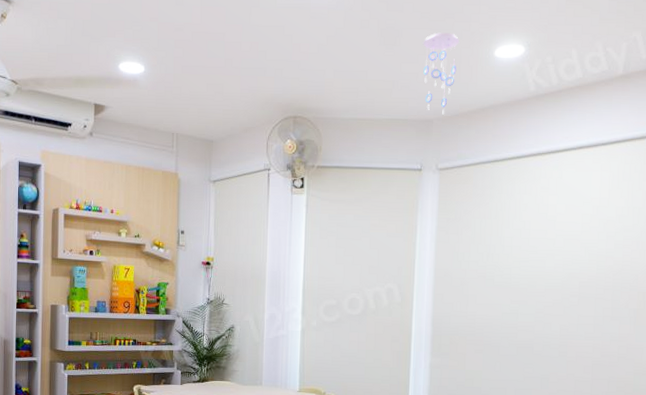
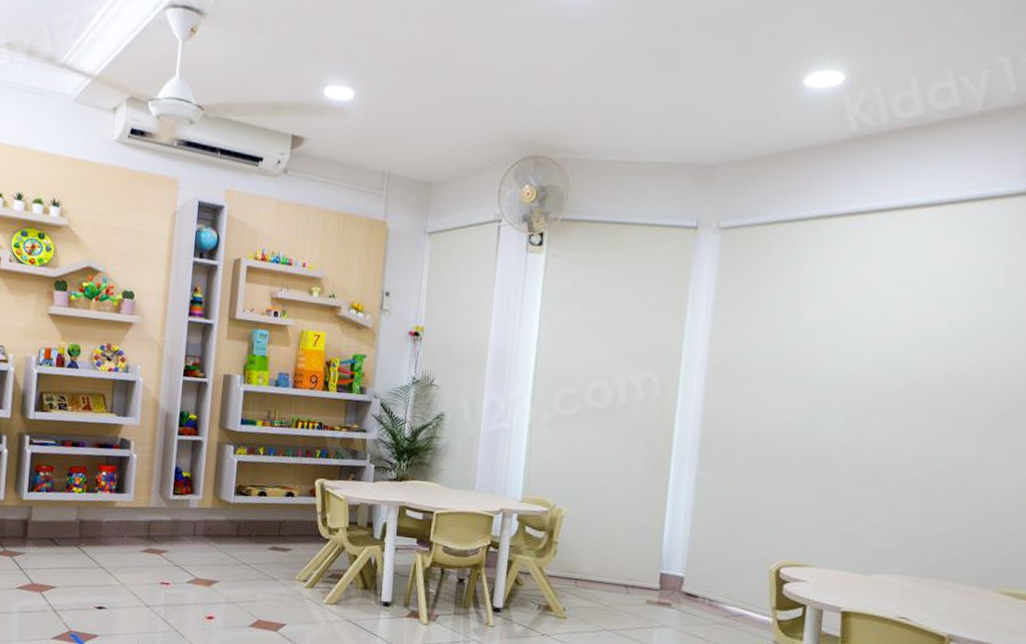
ceiling mobile: present [422,32,460,115] -> none [706,54,757,159]

